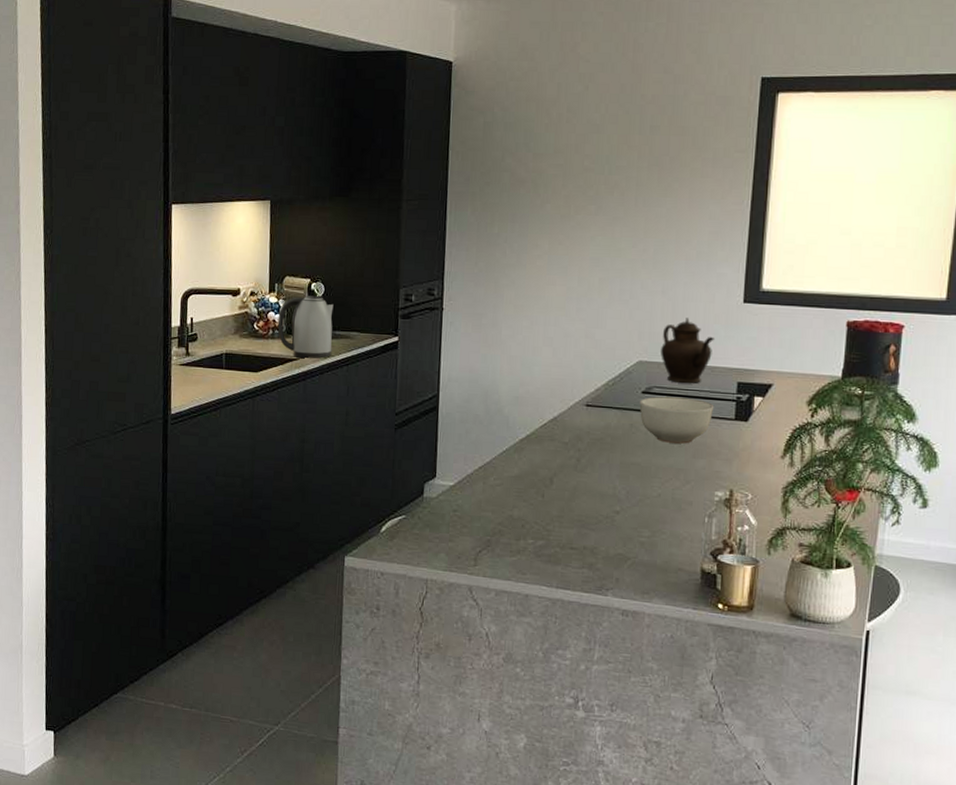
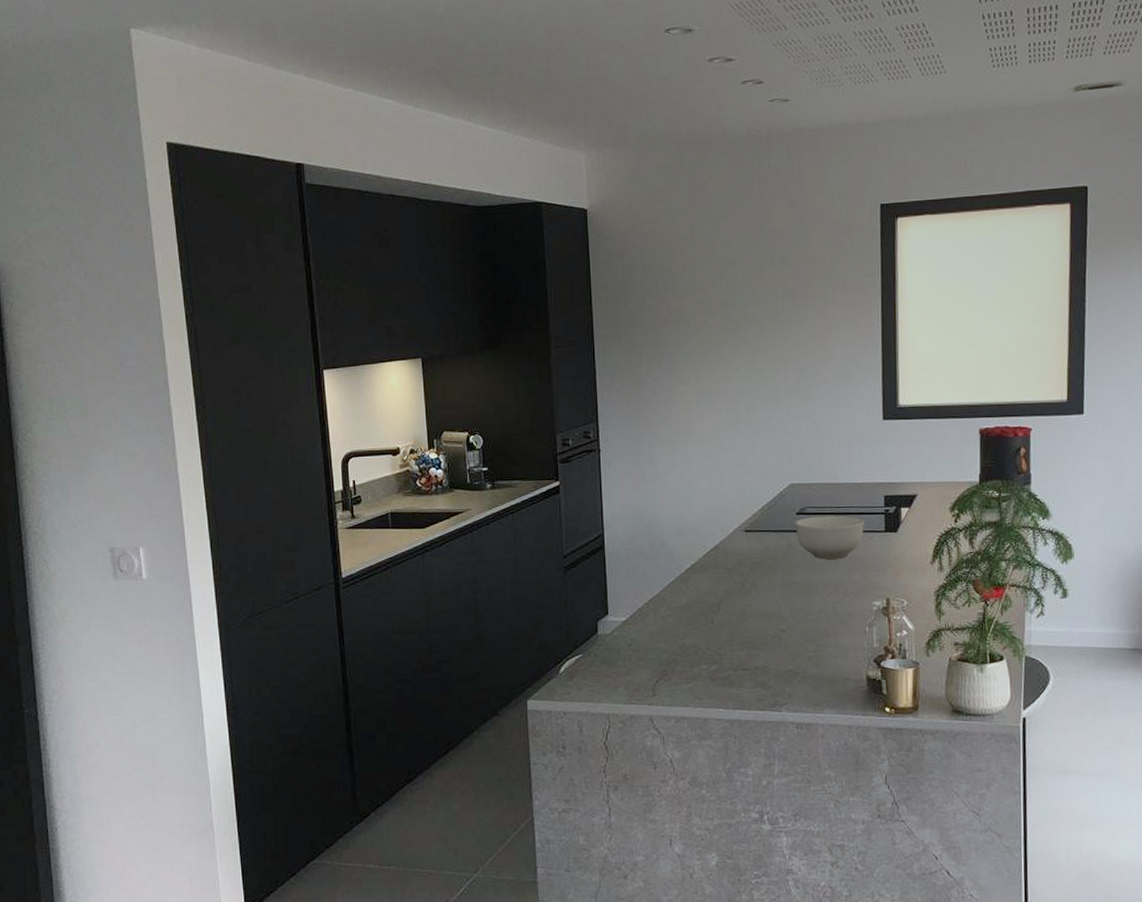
kettle: present [277,295,334,359] -> none [439,448,496,511]
teapot: present [661,318,714,383] -> none [810,439,859,501]

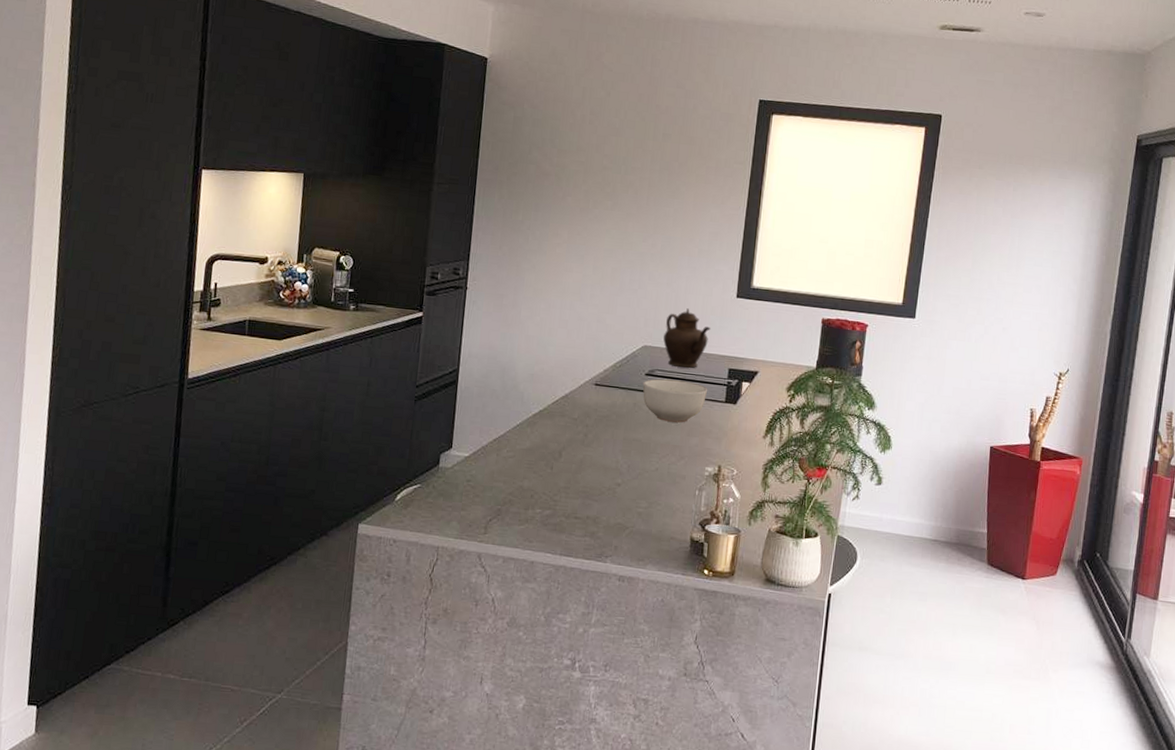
teapot: none [810,439,859,501] -> present [663,308,710,368]

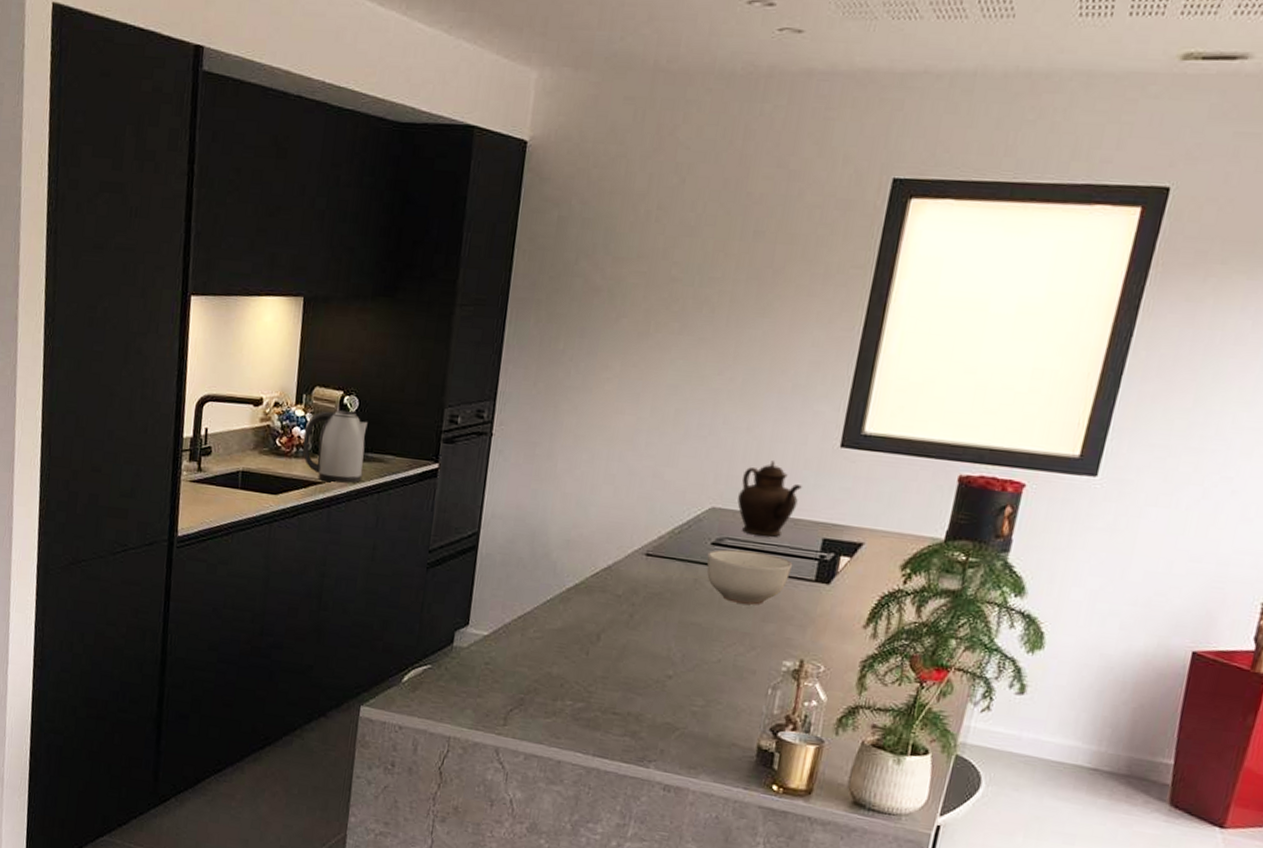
kettle: none [304,267,361,330] -> present [302,409,368,484]

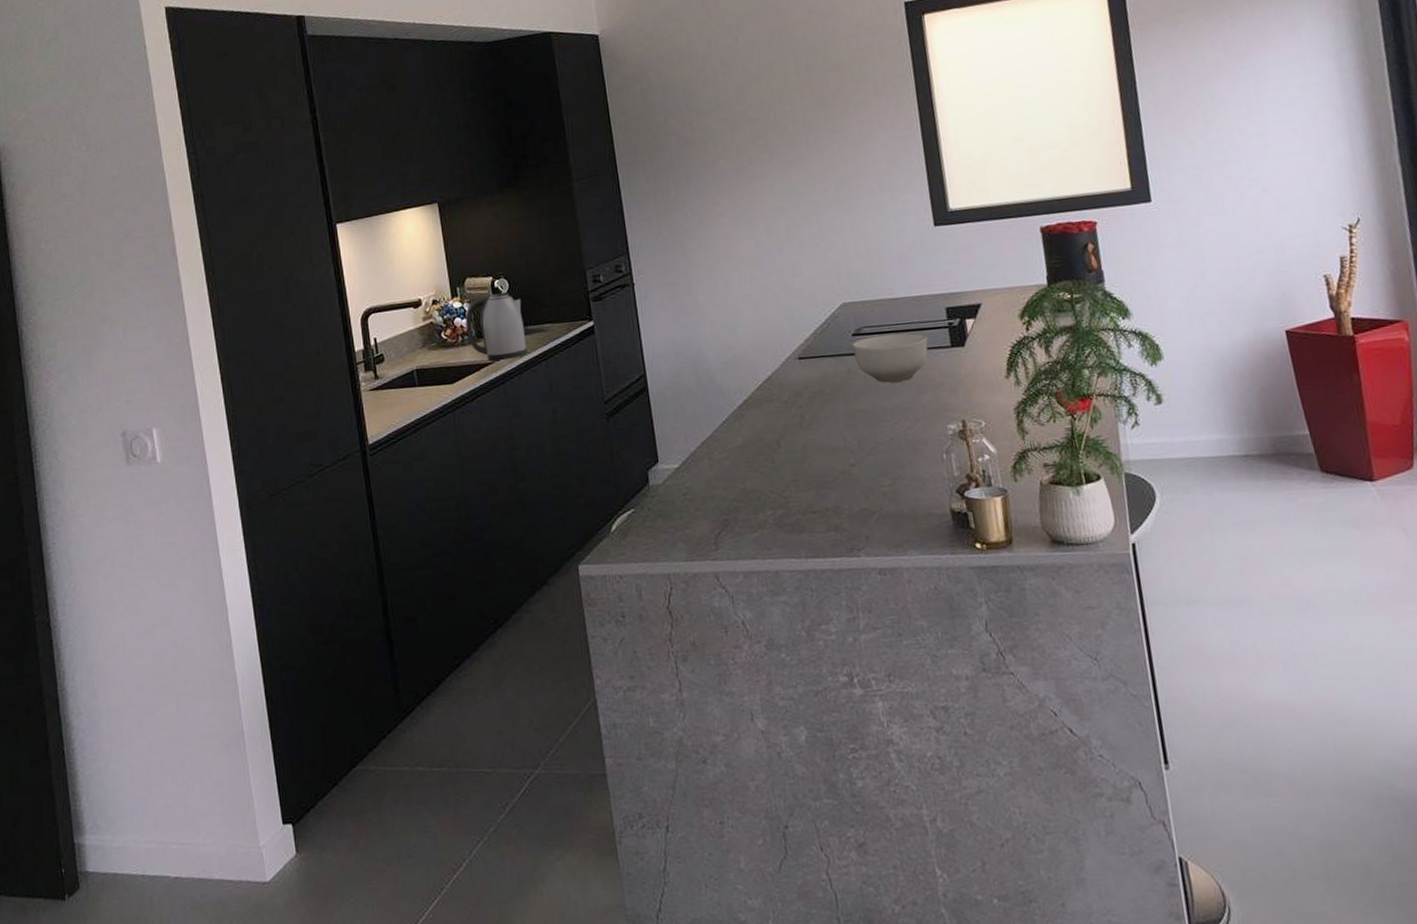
teapot: present [737,461,802,537] -> none [860,251,915,319]

